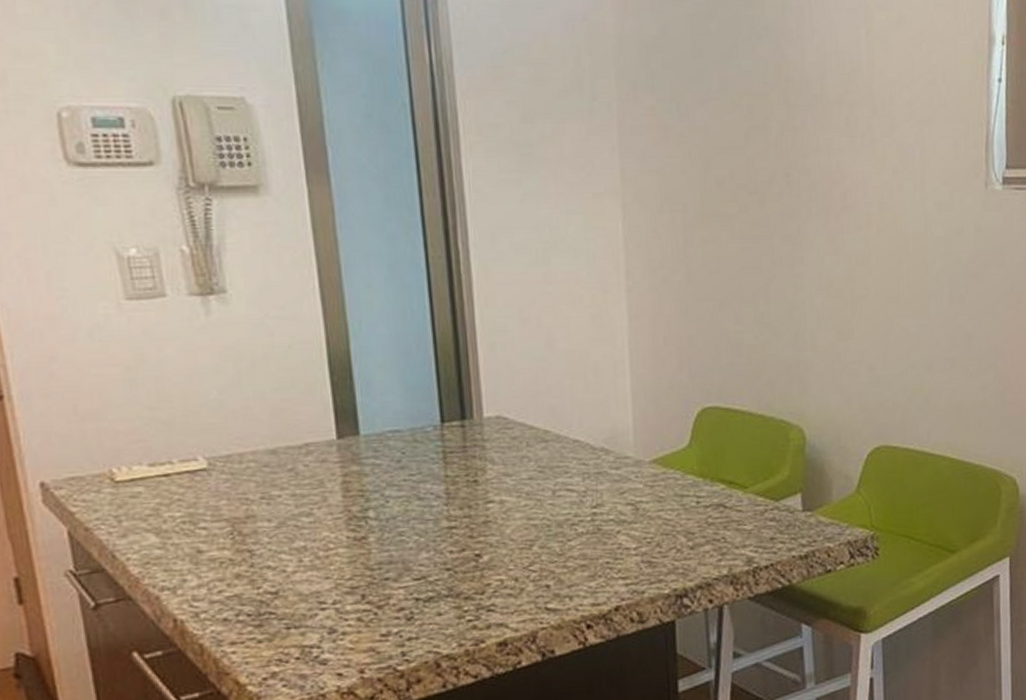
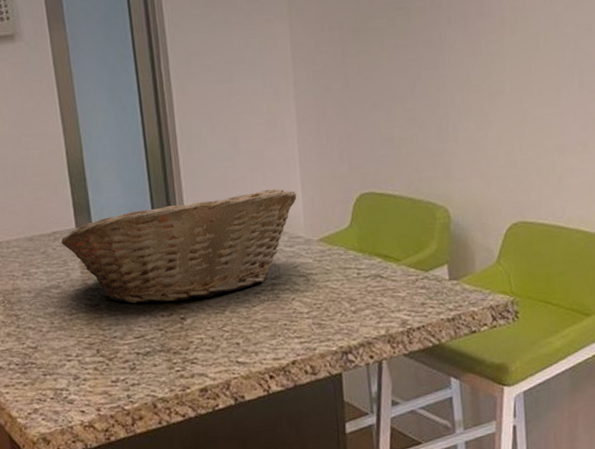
fruit basket: none [316,398,626,536] -> present [61,188,297,304]

